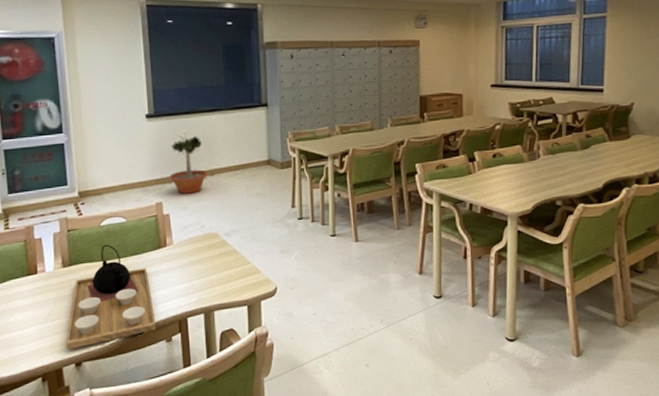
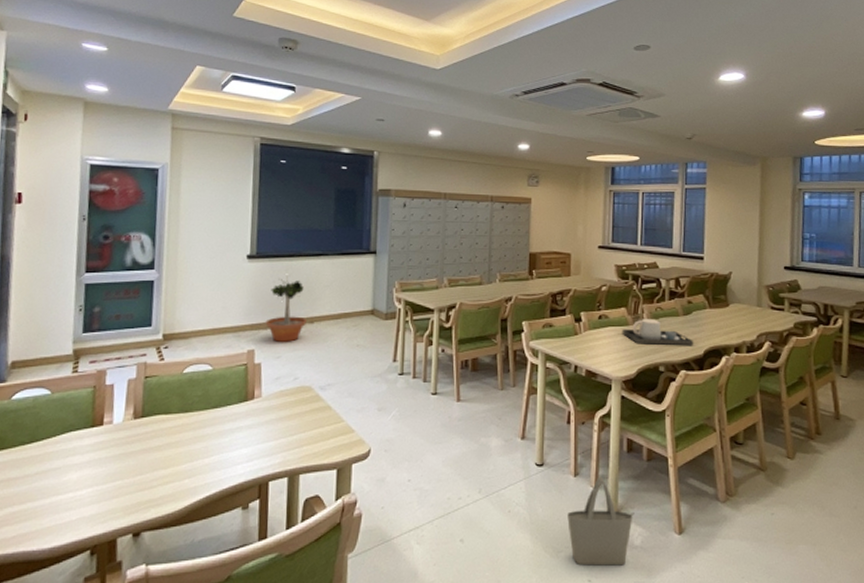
tea set: present [65,244,156,349] -> none [124,394,233,516]
shopping bag: none [467,307,533,386] -> present [567,477,635,566]
teapot: none [517,155,593,180] -> present [622,319,694,346]

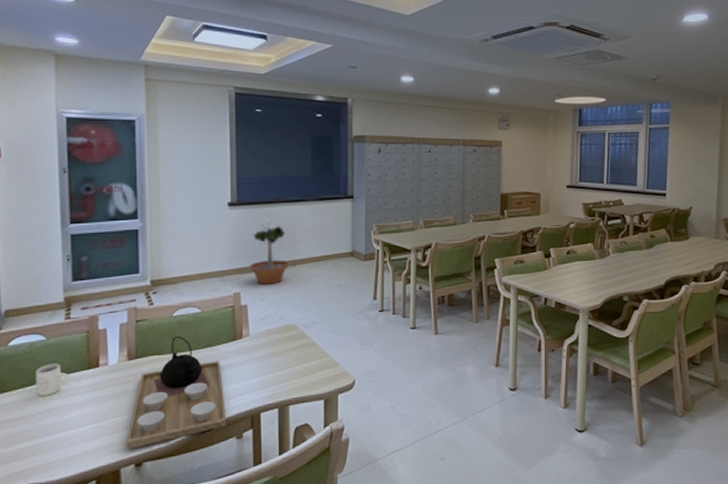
mug: none [36,420,71,454] -> present [36,363,69,396]
tea set: none [124,394,233,516] -> present [125,335,227,449]
shopping bag: present [567,477,635,566] -> none [539,398,600,477]
teapot: present [622,319,694,346] -> none [589,253,656,277]

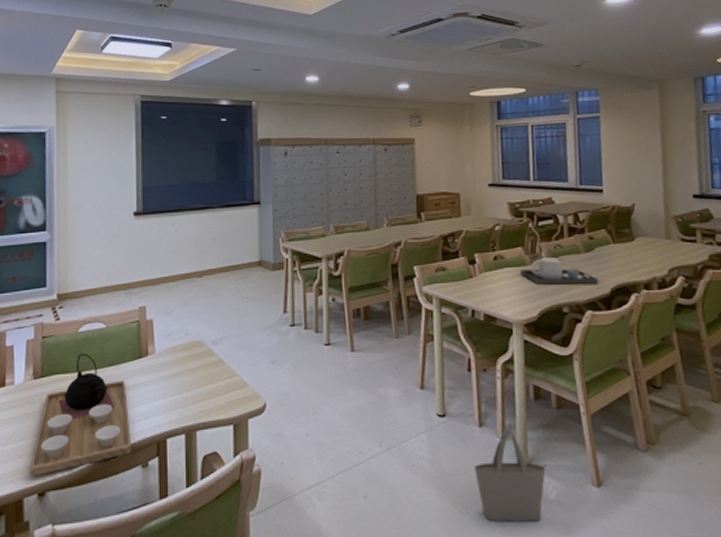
potted tree: present [249,221,290,284] -> none [155,230,196,297]
shopping bag: none [539,398,600,477] -> present [474,427,547,522]
teapot: none [589,253,656,277] -> present [519,258,599,285]

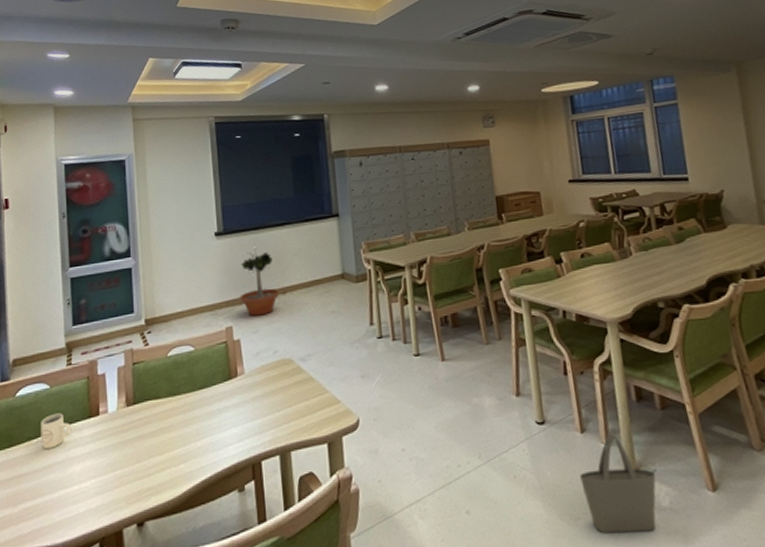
tea set: present [29,353,132,476] -> none [127,377,227,506]
potted tree: none [155,230,196,297] -> present [239,248,280,316]
teapot: present [519,258,599,285] -> none [608,251,694,281]

